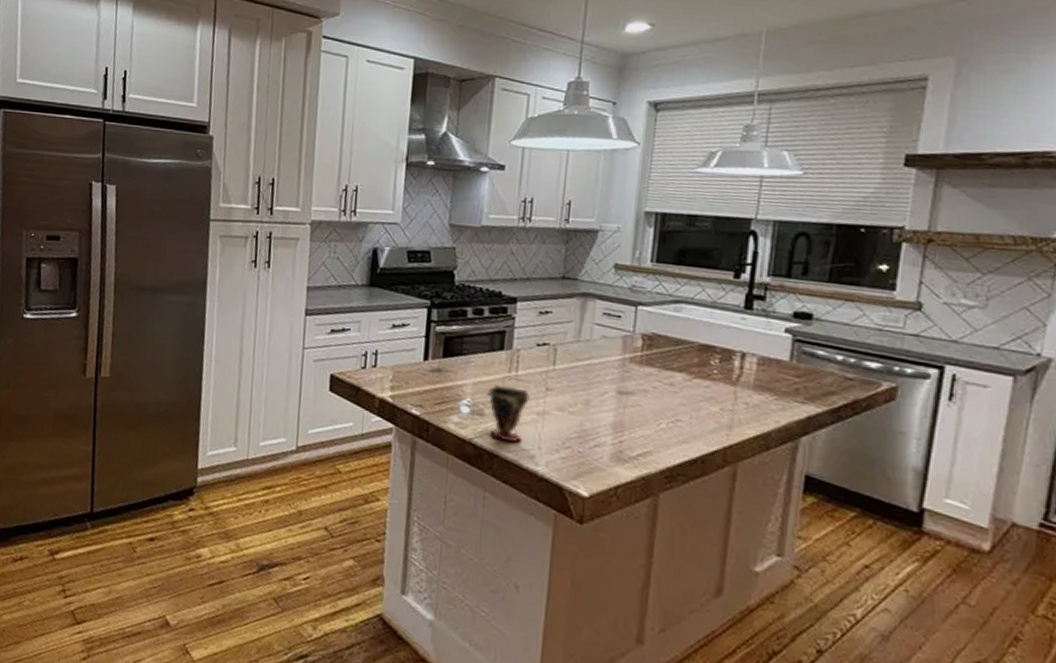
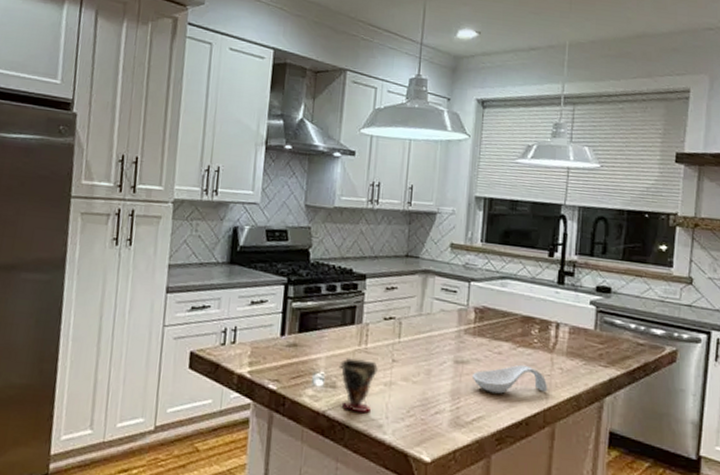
spoon rest: none [637,397,730,429] -> present [471,364,548,394]

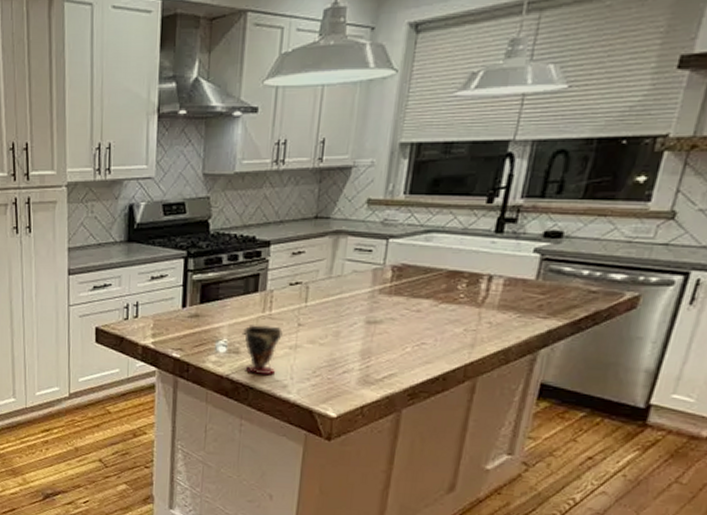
spoon rest: present [471,364,548,394] -> none [384,321,473,351]

